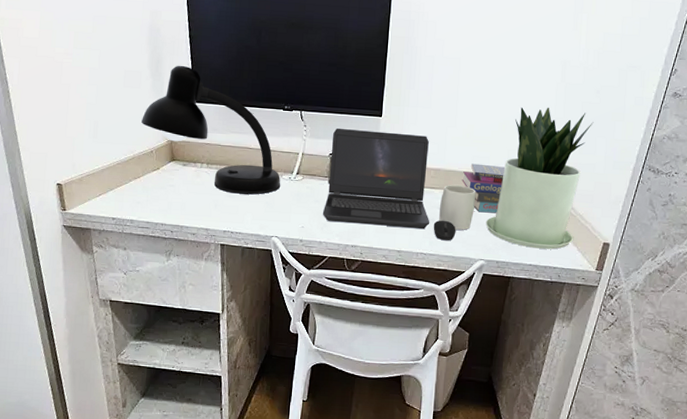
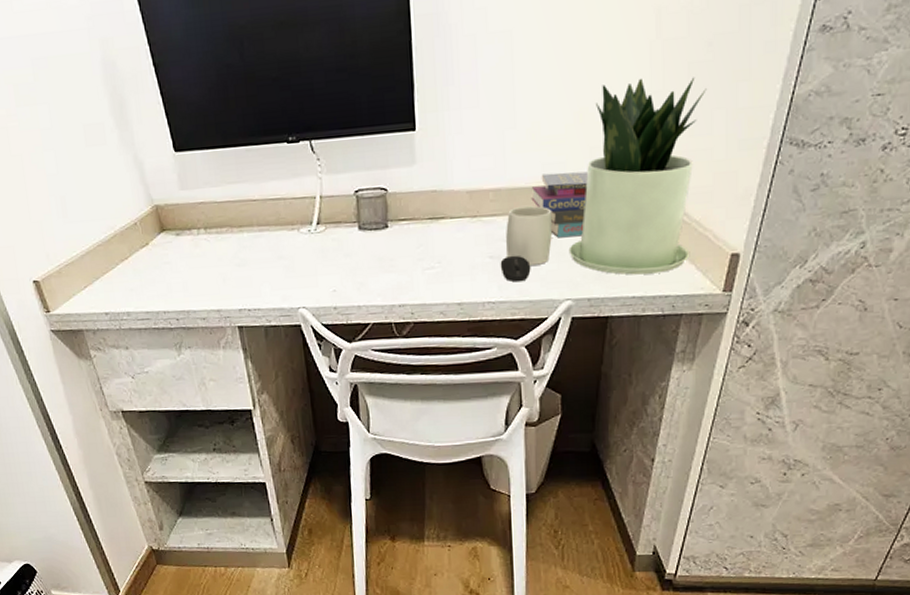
desk lamp: present [141,65,281,195] -> none [116,105,300,261]
laptop computer: present [322,129,430,230] -> none [355,146,496,278]

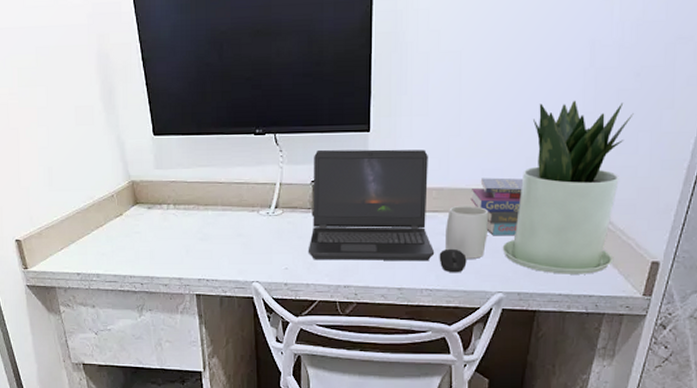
laptop computer: none [355,146,496,278] -> present [308,149,435,261]

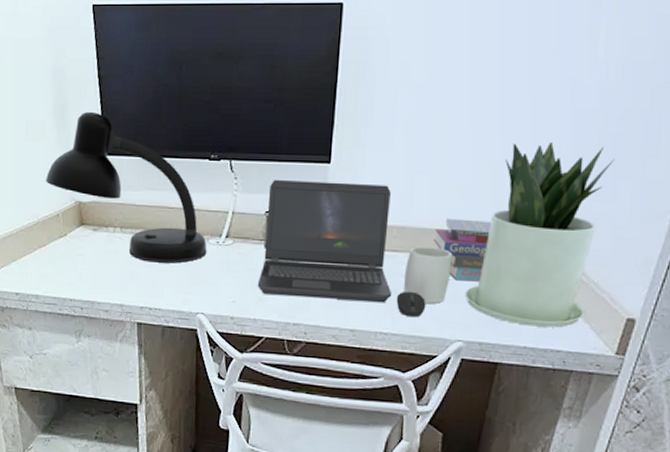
desk lamp: none [98,94,258,236] -> present [46,111,207,263]

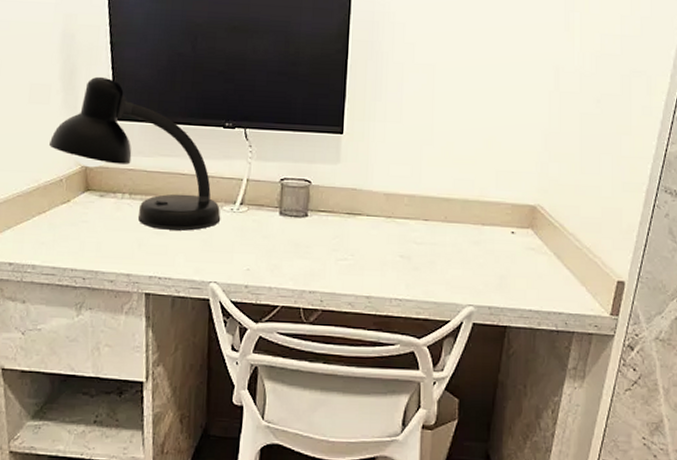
laptop computer: present [257,180,392,303] -> none [272,149,405,270]
computer mouse: present [396,291,426,318] -> none [409,257,438,283]
mug: present [402,246,453,304] -> none [415,214,460,269]
books: present [433,218,492,282] -> none [442,188,494,248]
planter: present [465,141,615,328] -> none [473,119,596,291]

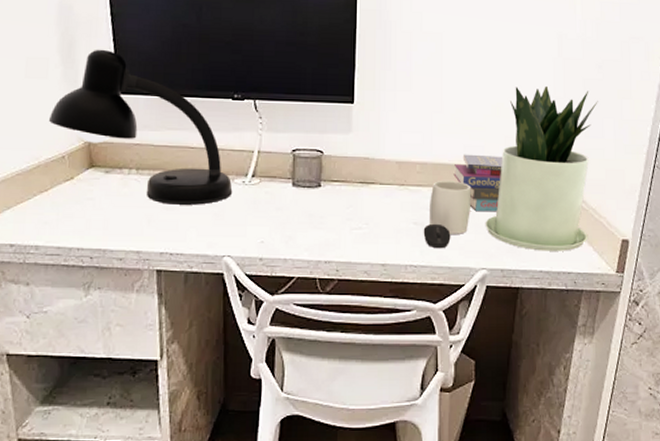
computer mouse: none [409,257,438,283] -> present [423,223,451,249]
mug: none [415,214,460,269] -> present [428,181,472,234]
books: none [442,188,494,248] -> present [453,154,503,212]
planter: none [473,119,596,291] -> present [485,85,598,251]

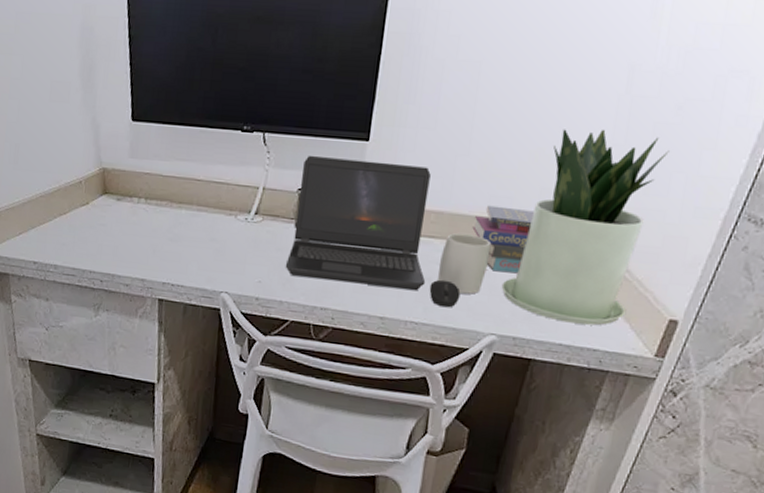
desk lamp: present [49,49,233,205] -> none [69,73,235,239]
laptop computer: none [286,119,419,236] -> present [285,156,431,291]

